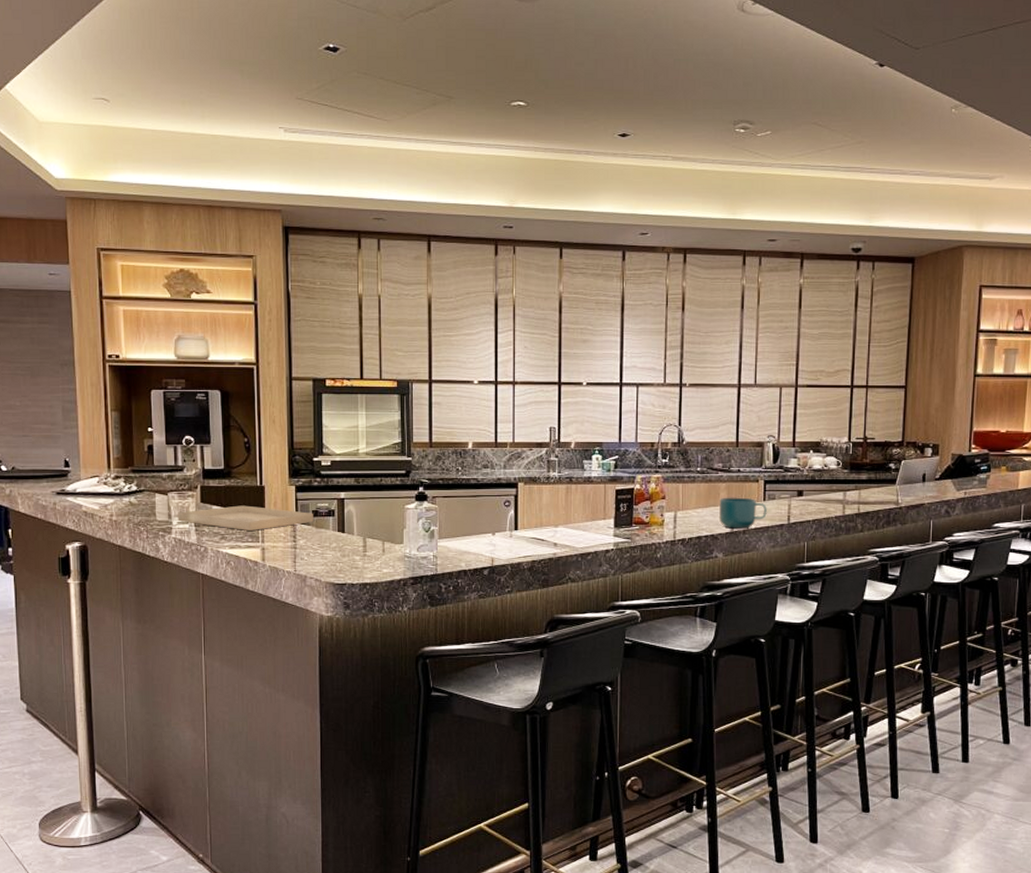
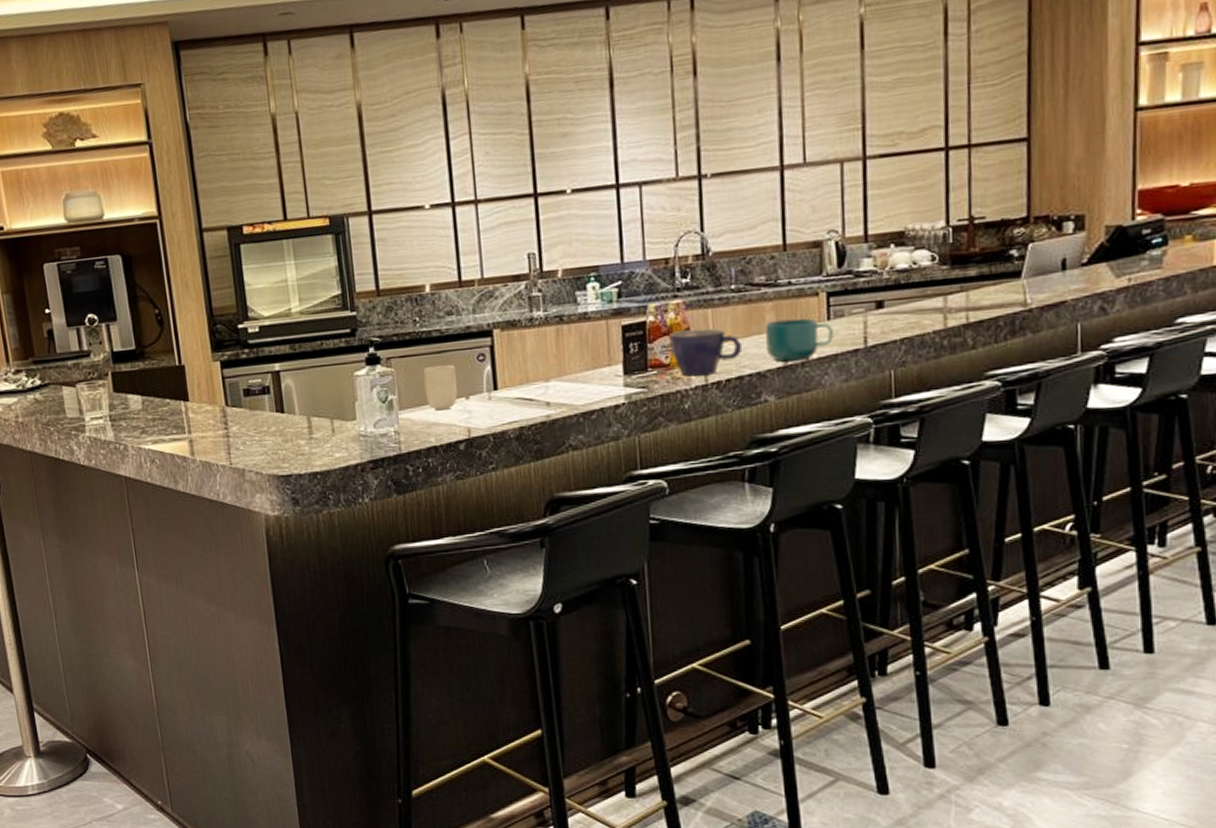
tray: present [178,505,313,531] -> none [89,390,246,421]
cup: none [460,506,487,542] -> present [423,364,458,411]
cup: none [650,498,702,533] -> present [670,328,743,376]

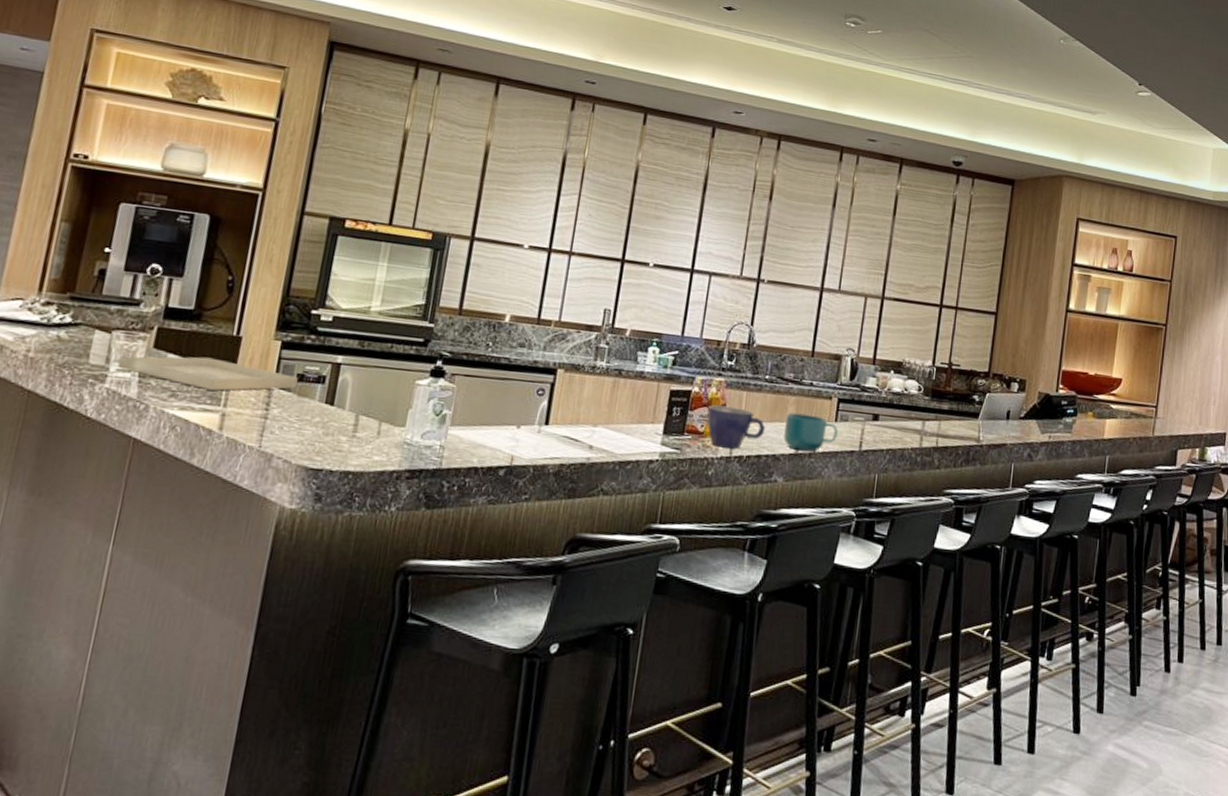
tray: none [89,390,246,421] -> present [117,356,298,391]
cup: present [423,364,458,411] -> none [479,390,516,435]

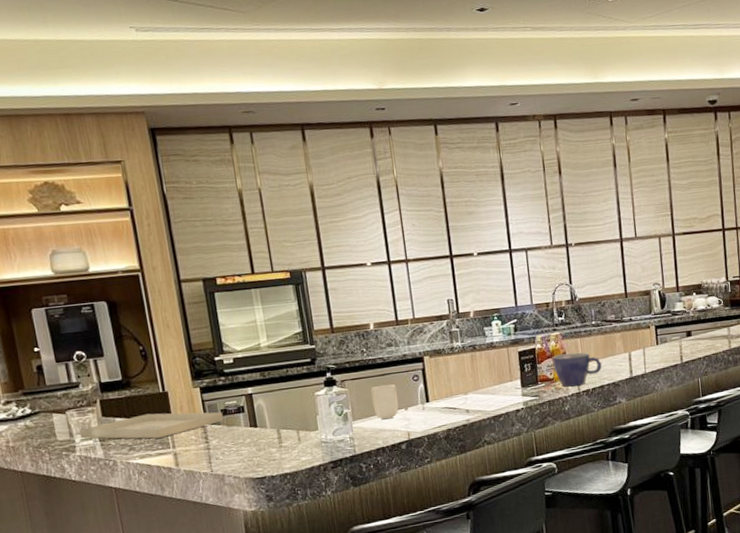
cup: none [479,390,516,435] -> present [370,384,399,420]
cup: present [783,412,838,452] -> none [616,344,661,374]

